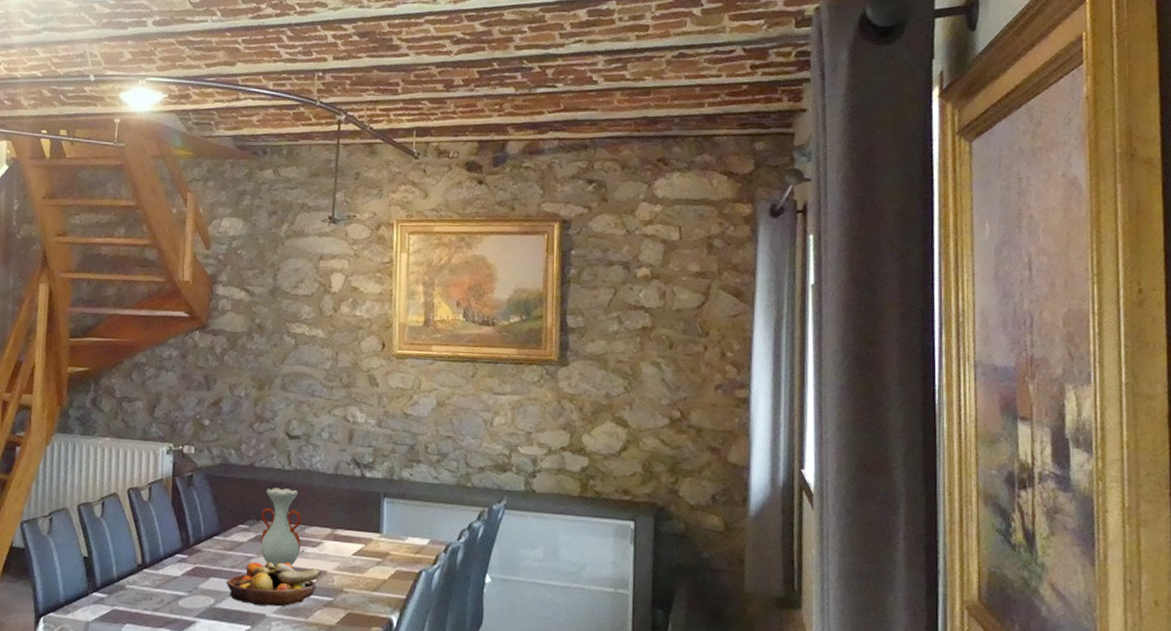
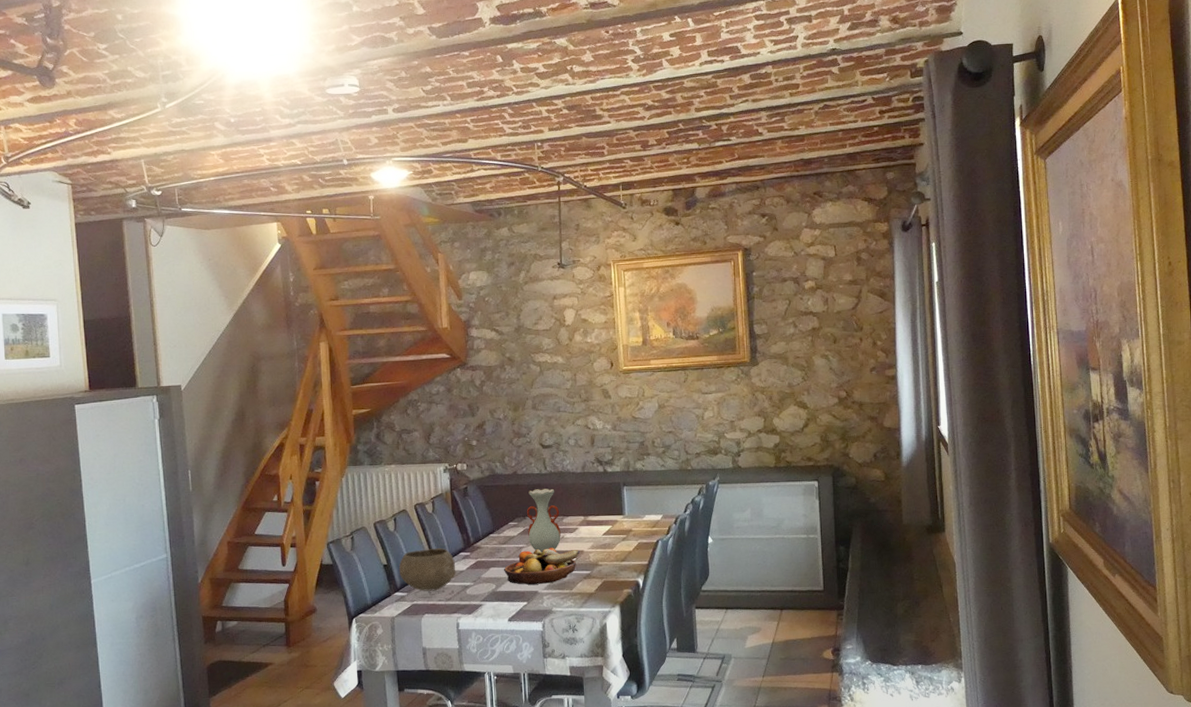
bowl: none [100,544,169,597] -> present [398,548,456,591]

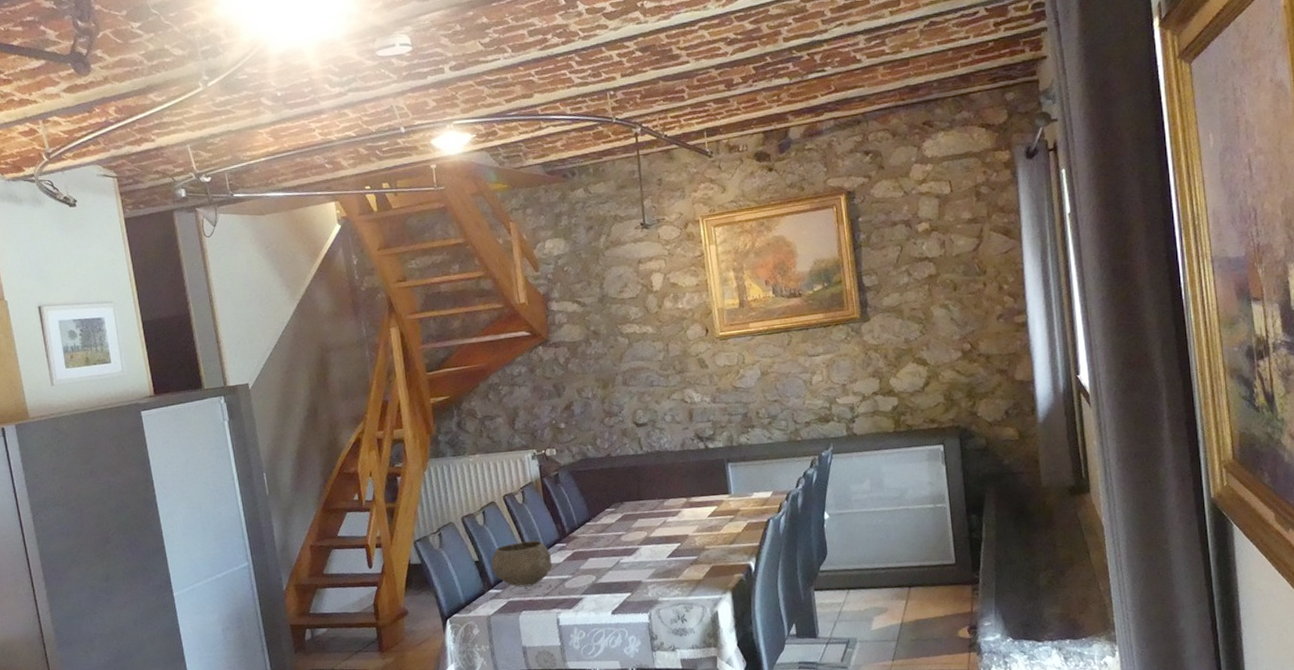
fruit bowl: present [504,548,580,585] -> none [603,533,684,575]
vase: present [526,488,561,553] -> none [623,470,663,540]

